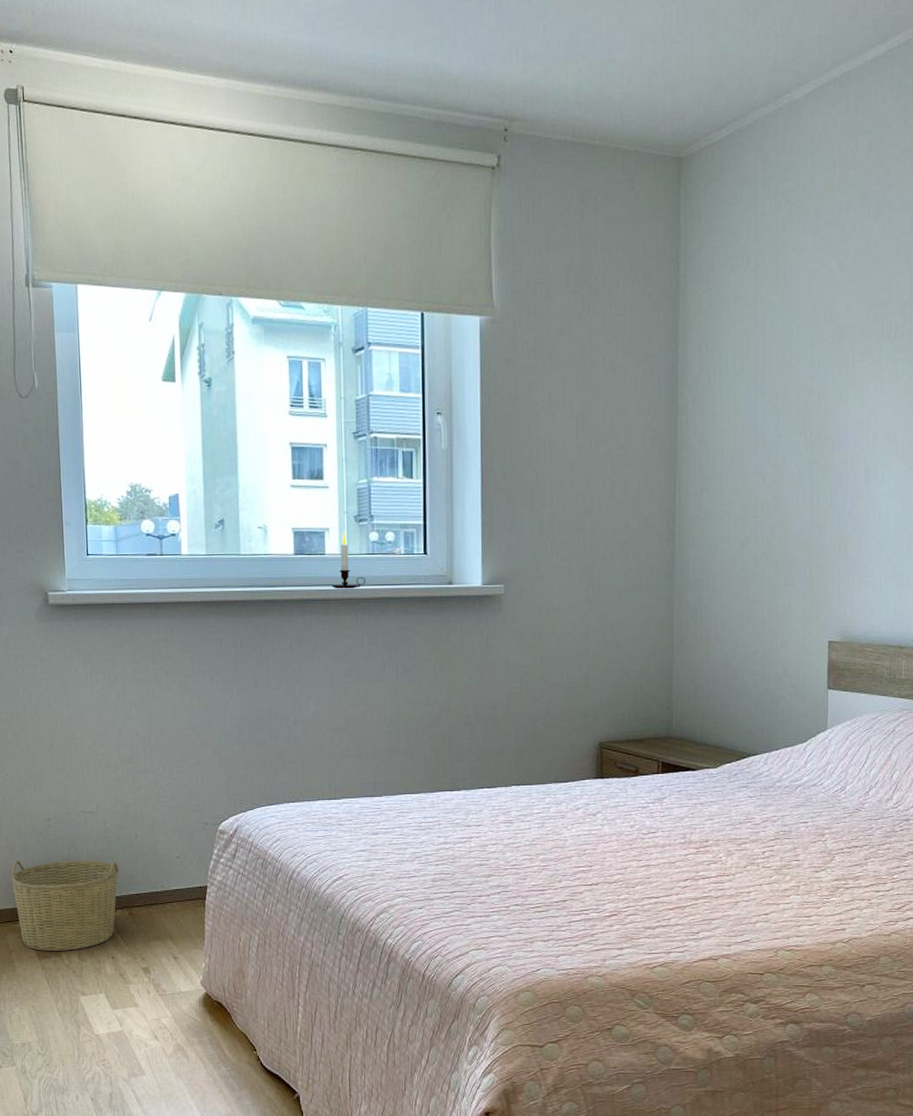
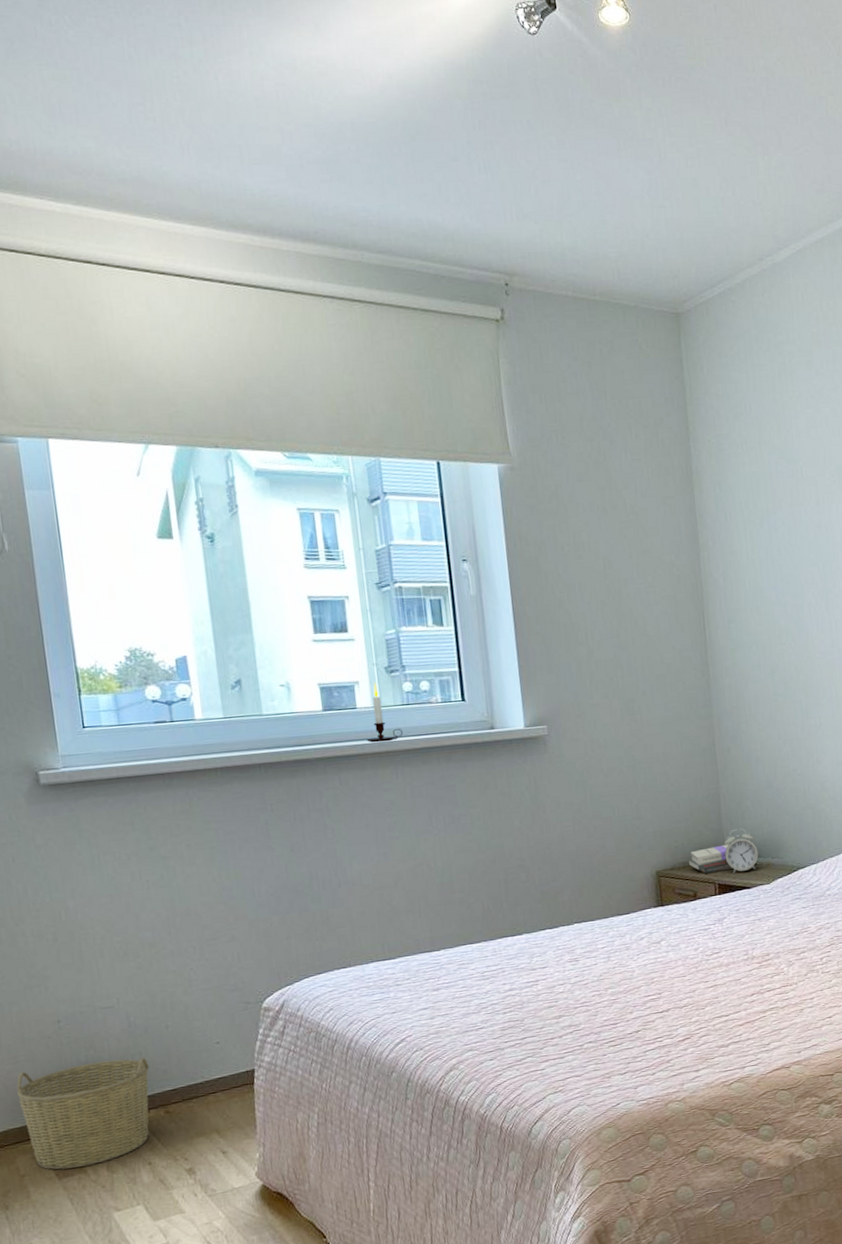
books: none [633,722,707,752] -> present [688,844,758,876]
alarm clock: none [672,707,707,754] -> present [723,828,759,875]

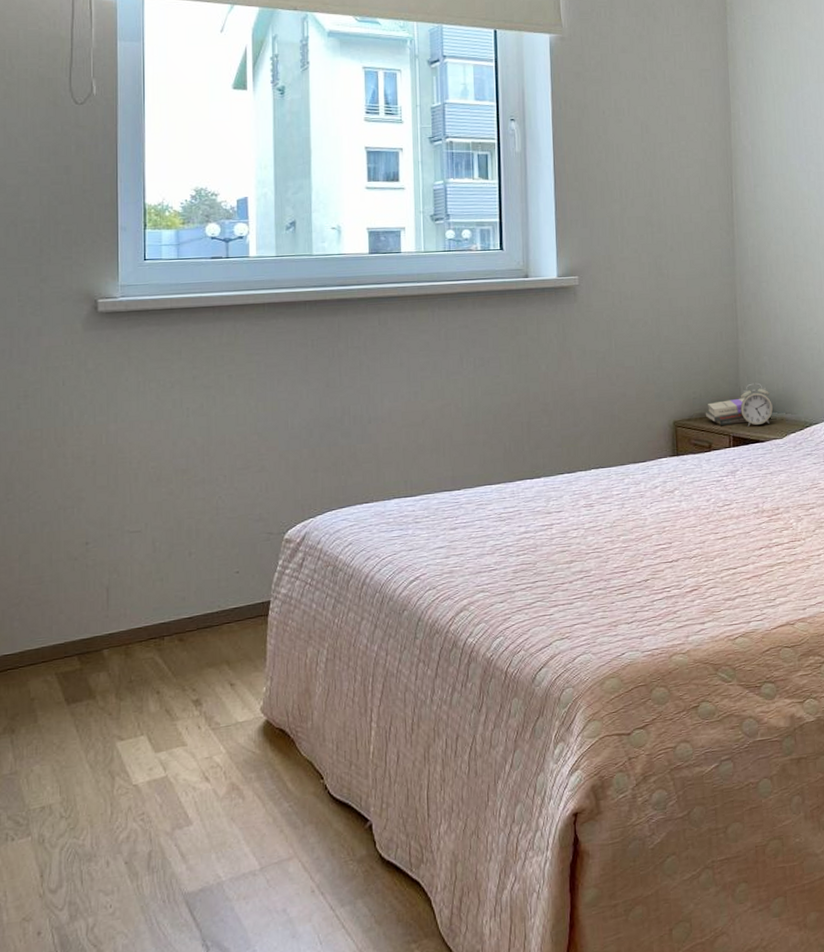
basket: present [16,1057,150,1170] -> none [37,583,169,695]
candle: present [366,683,403,743] -> none [407,229,442,286]

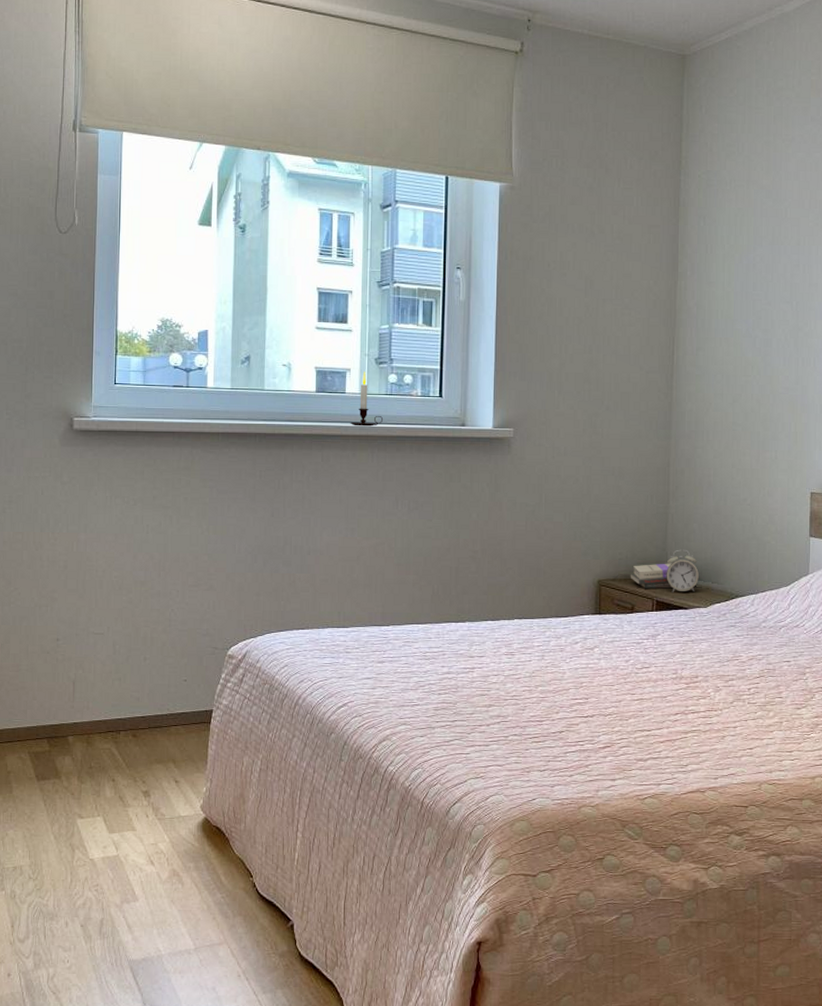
candle: none [407,229,442,286] -> present [350,372,383,427]

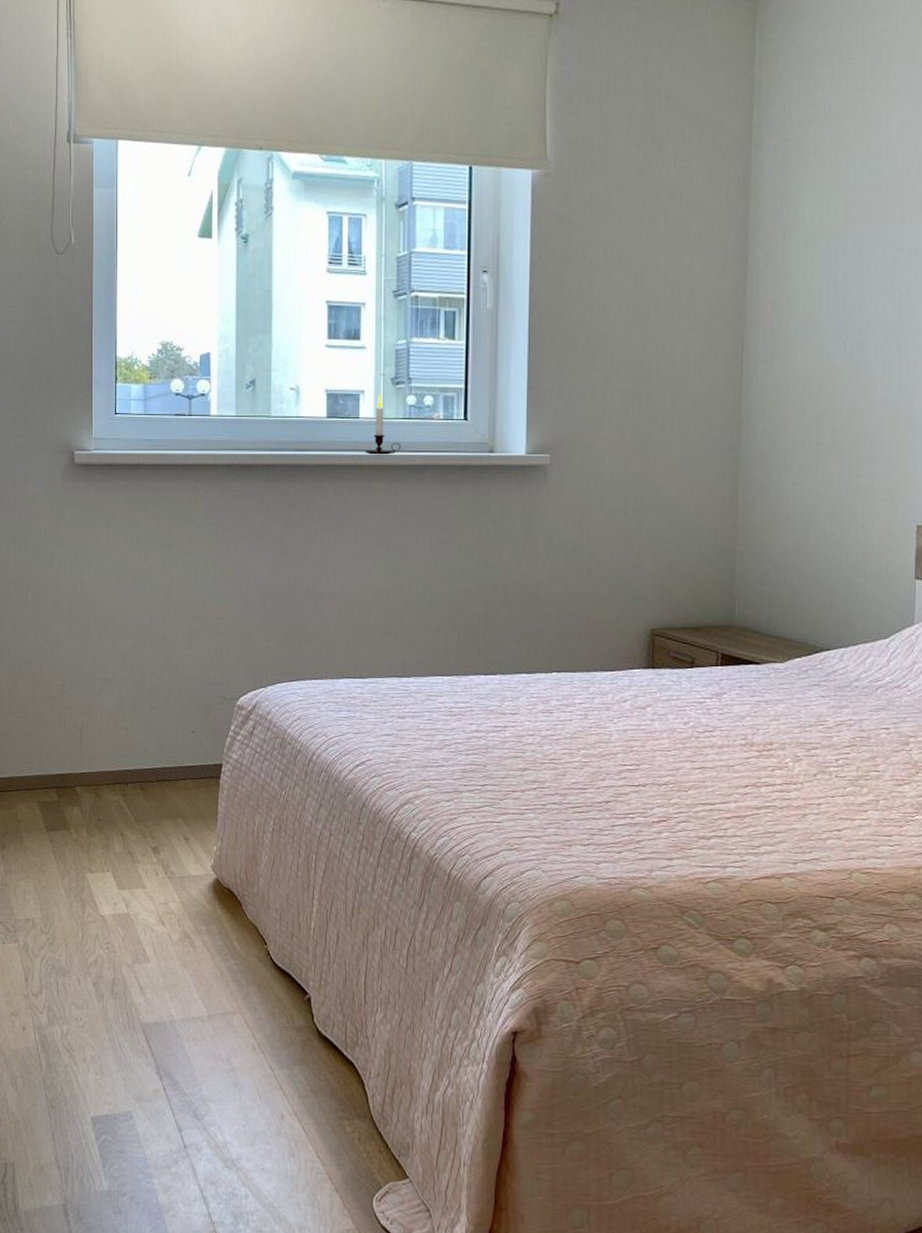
books: present [630,563,699,591] -> none [689,609,774,642]
alarm clock: present [666,549,699,593] -> none [733,593,774,645]

